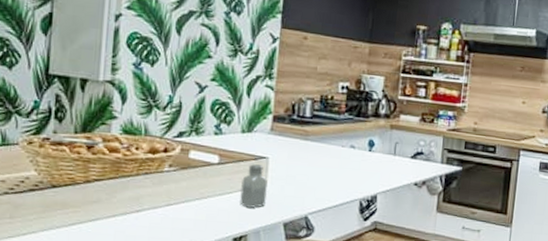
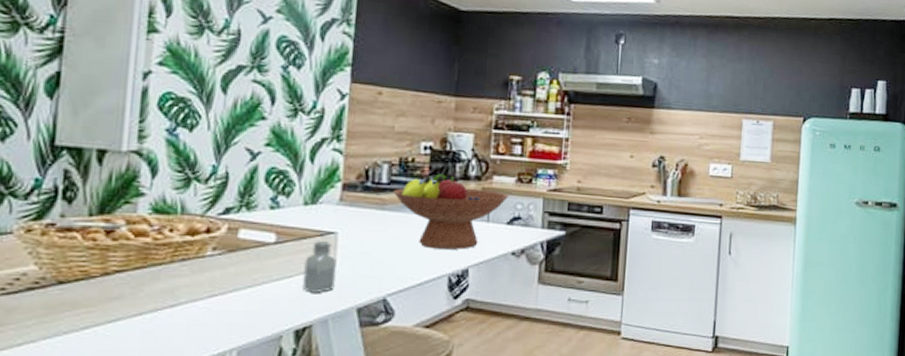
fruit bowl: none [315,110,413,178] -> present [393,173,509,250]

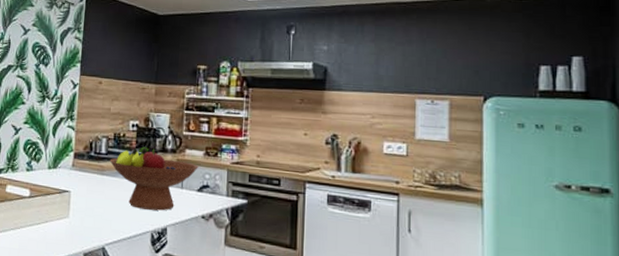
saltshaker: present [302,241,337,293] -> none [46,197,70,238]

